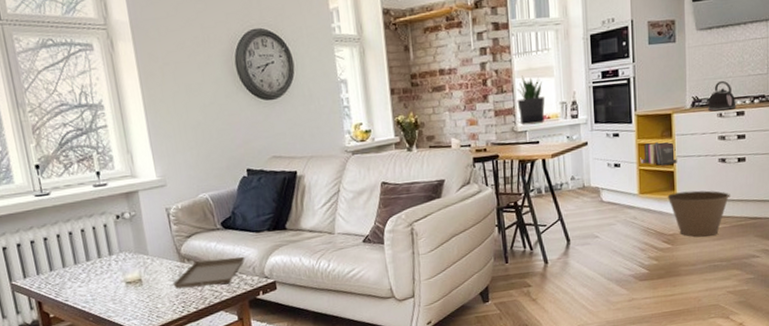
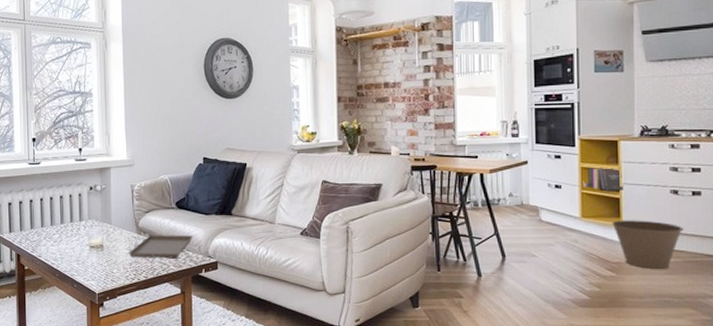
planter: present [517,75,545,126] -> none [457,93,486,140]
kettle: present [708,80,736,113] -> none [658,112,691,143]

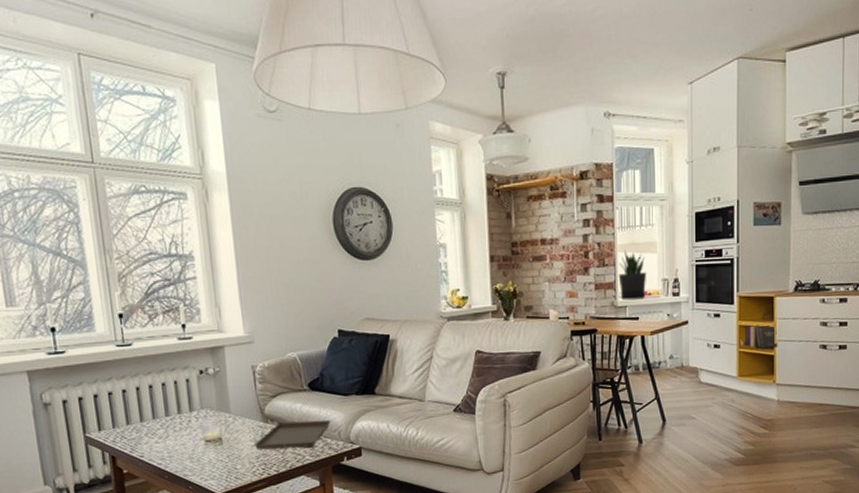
planter: none [457,93,486,140] -> present [618,250,647,301]
basket: present [612,220,685,269] -> none [766,376,831,424]

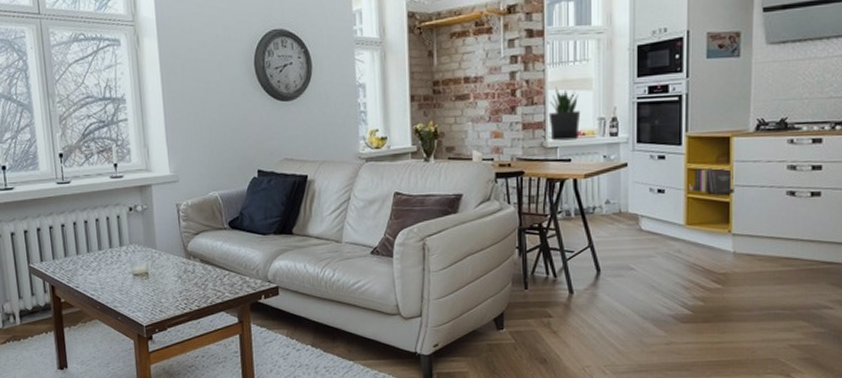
tray: present [254,419,331,450] -> none [178,258,250,285]

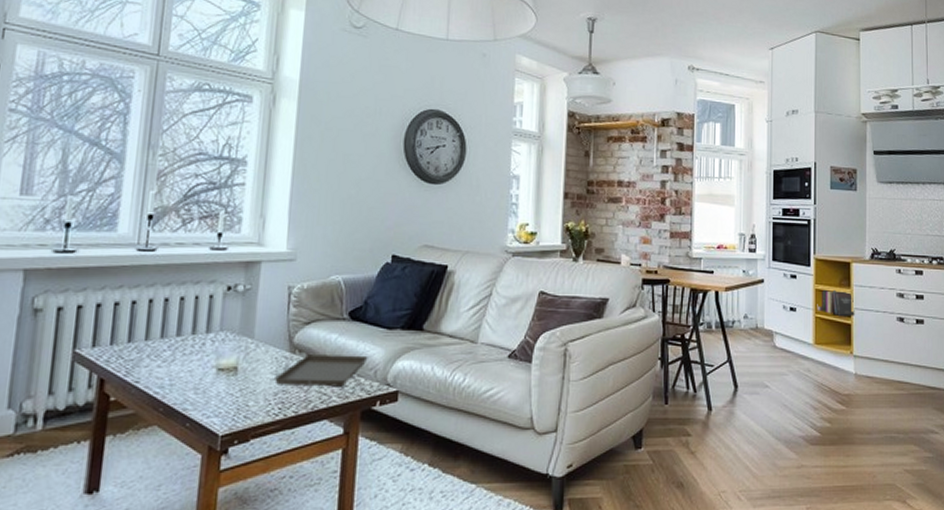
tray: none [178,258,250,285] -> present [275,354,368,387]
planter: present [548,87,581,141] -> none [694,200,724,253]

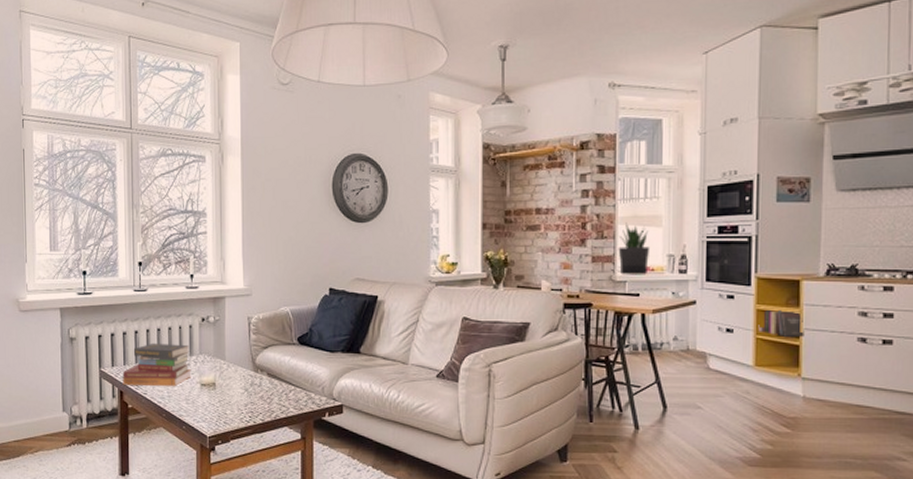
books: none [105,316,206,373] -> present [122,343,191,387]
tray: present [275,354,368,387] -> none [244,373,316,400]
planter: none [694,200,724,253] -> present [618,222,651,275]

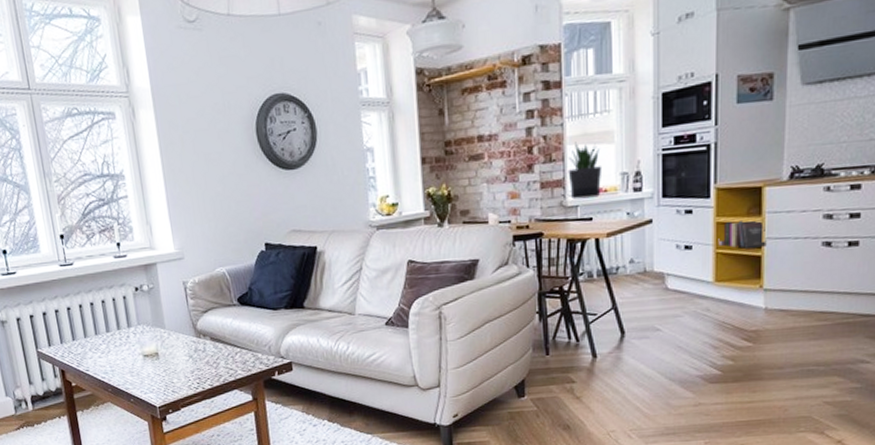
books: present [122,343,191,387] -> none [60,316,133,365]

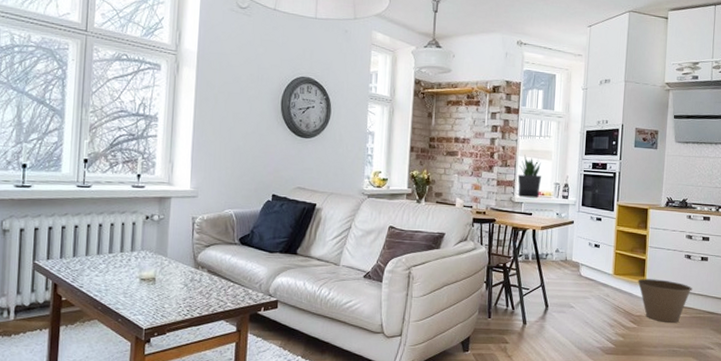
books: present [718,219,767,249] -> none [617,230,649,253]
basket: none [751,279,837,336] -> present [637,278,693,323]

